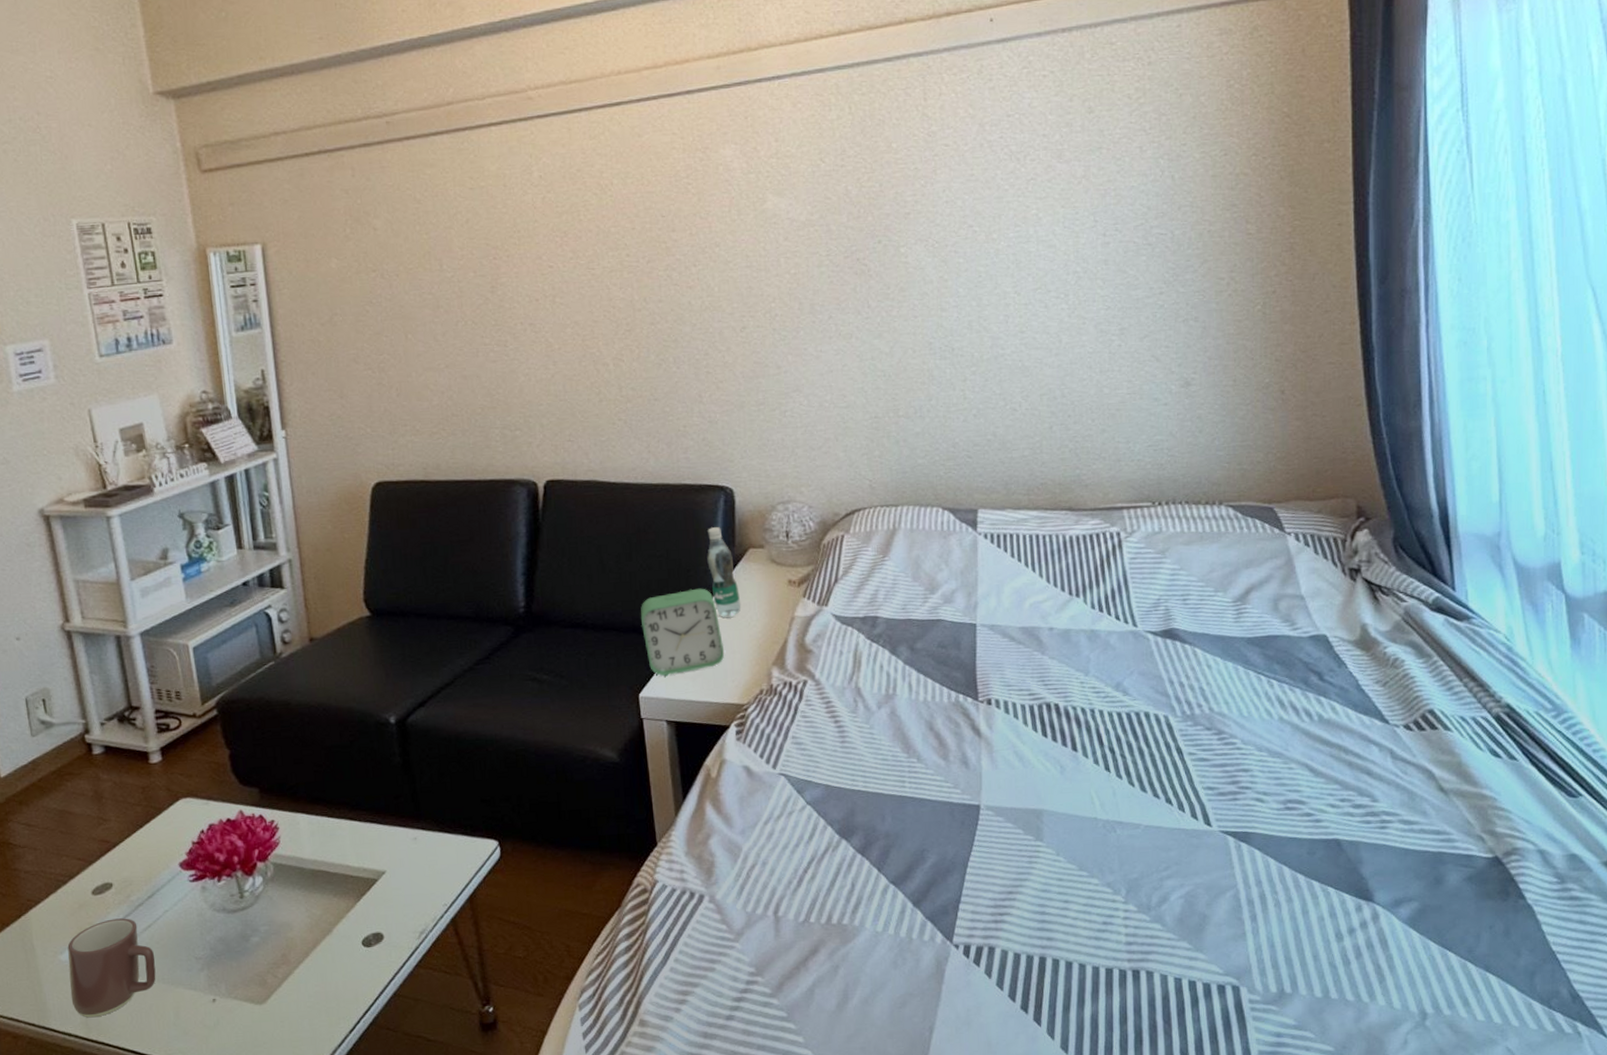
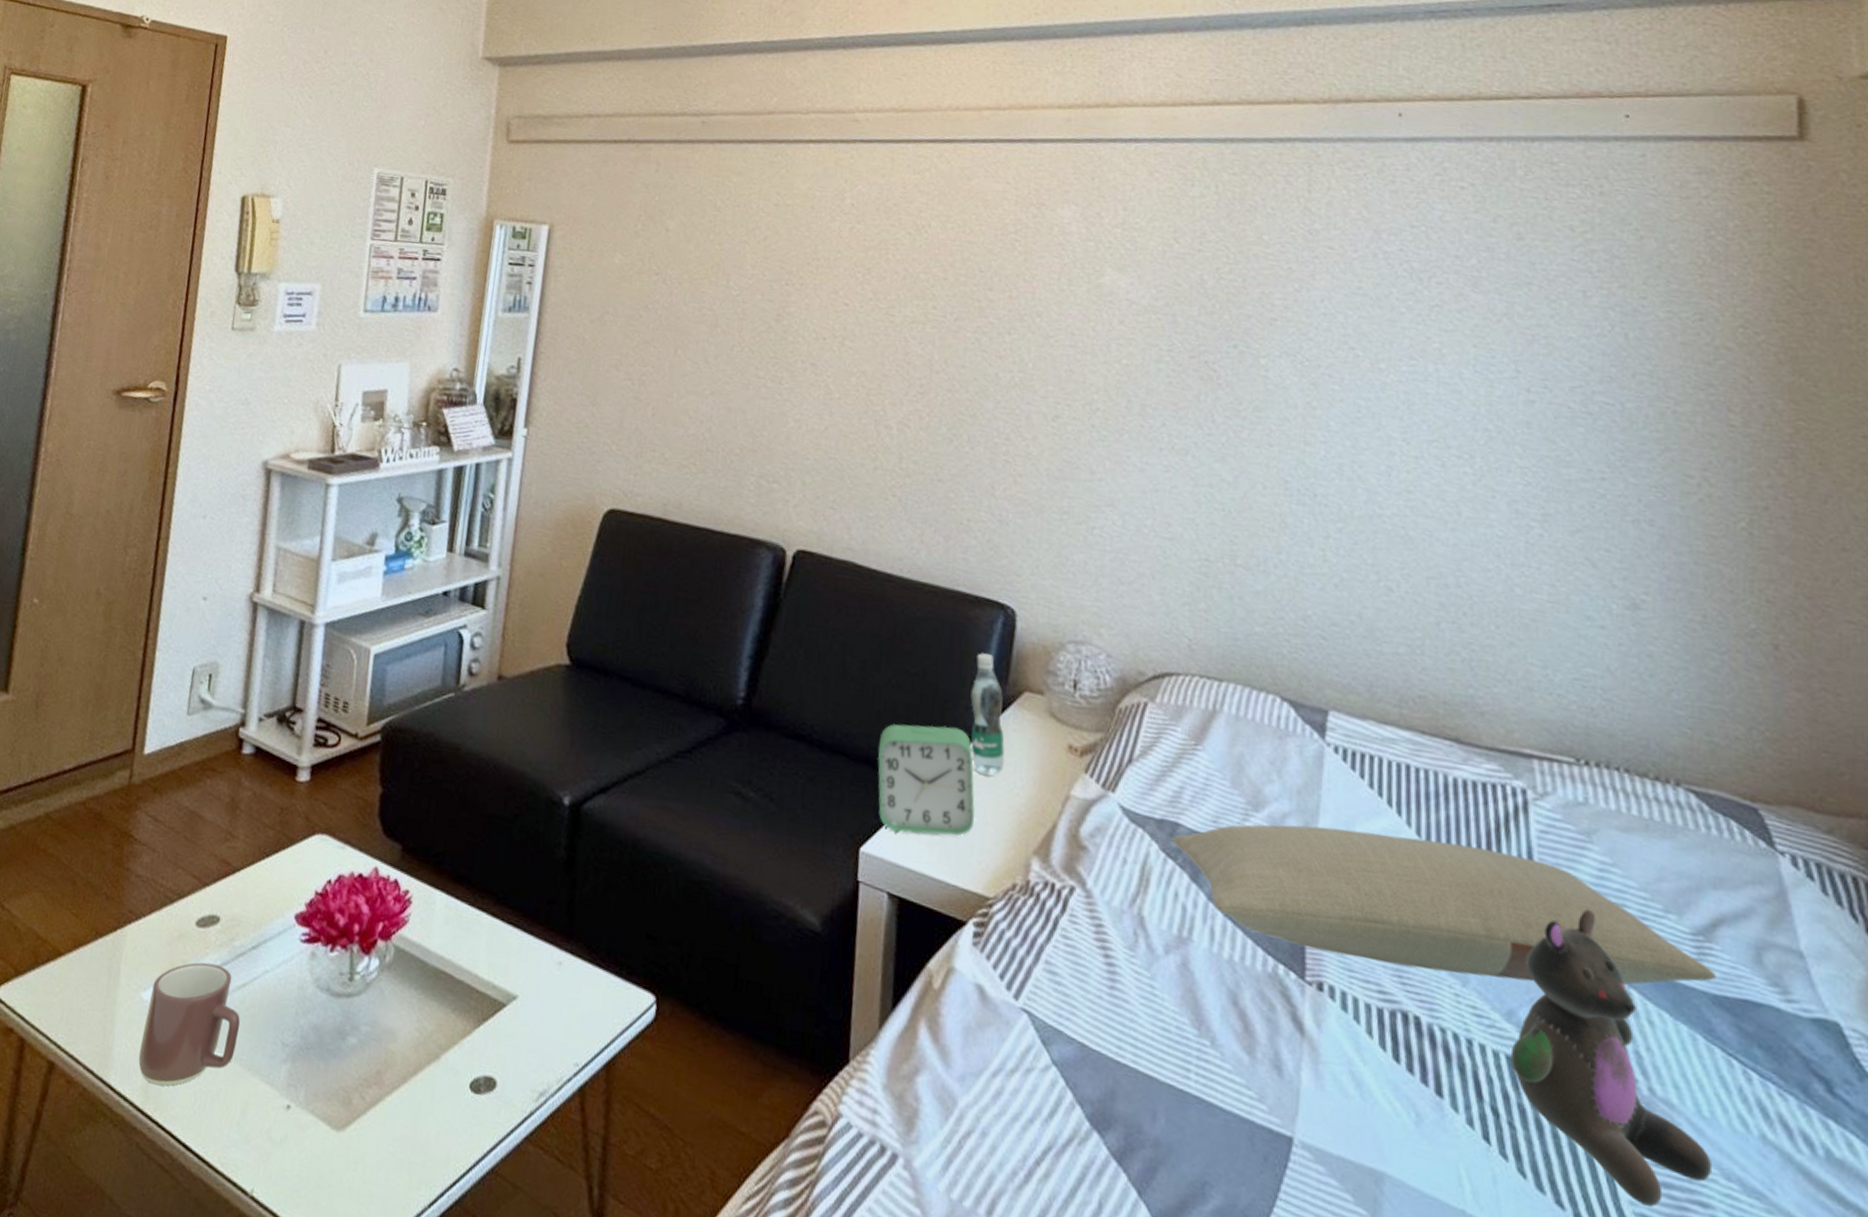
pillow: none [873,579,1250,679] -> present [1171,824,1717,985]
stuffed bear: none [1119,603,1251,781] -> present [1510,909,1713,1207]

